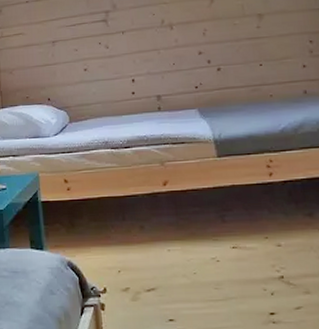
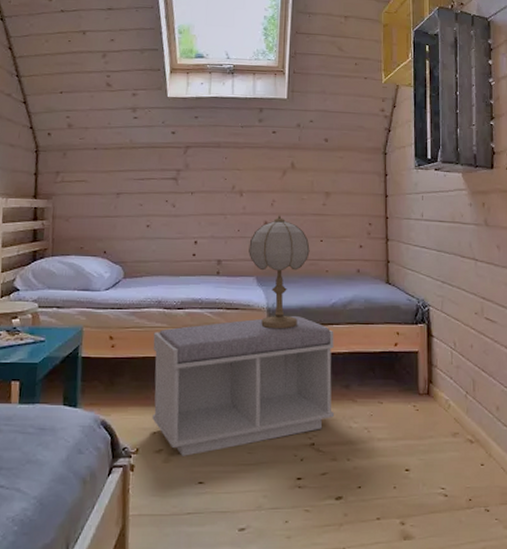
bench: none [105,145,302,294] -> present [152,316,335,456]
table lamp: none [186,43,250,161] -> present [249,215,310,329]

